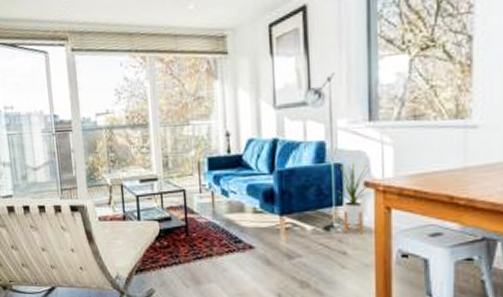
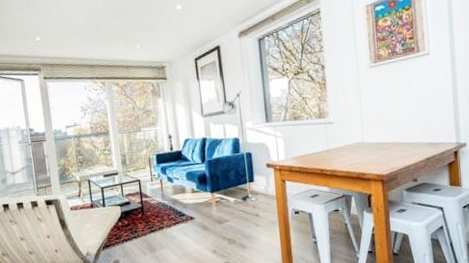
house plant: present [335,161,370,235] -> none [247,150,271,201]

